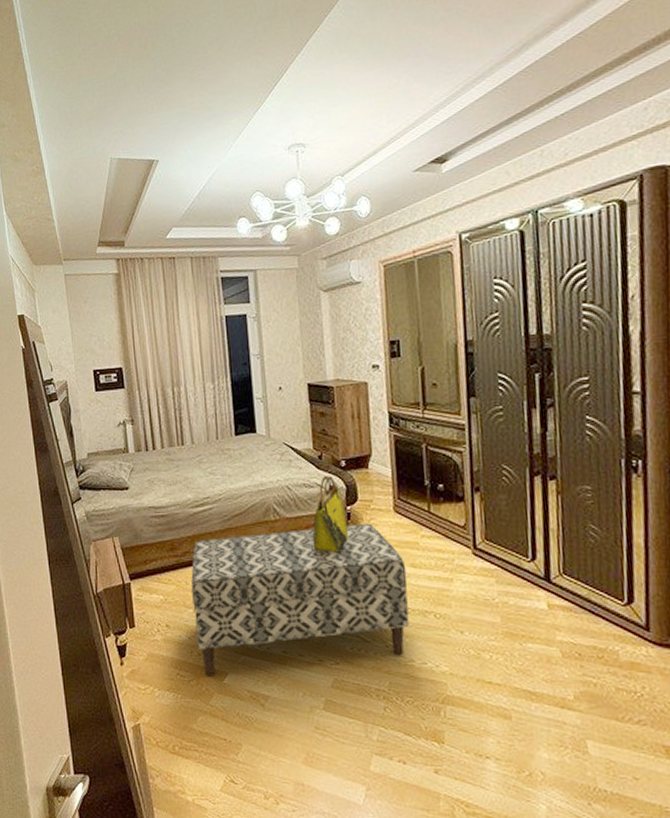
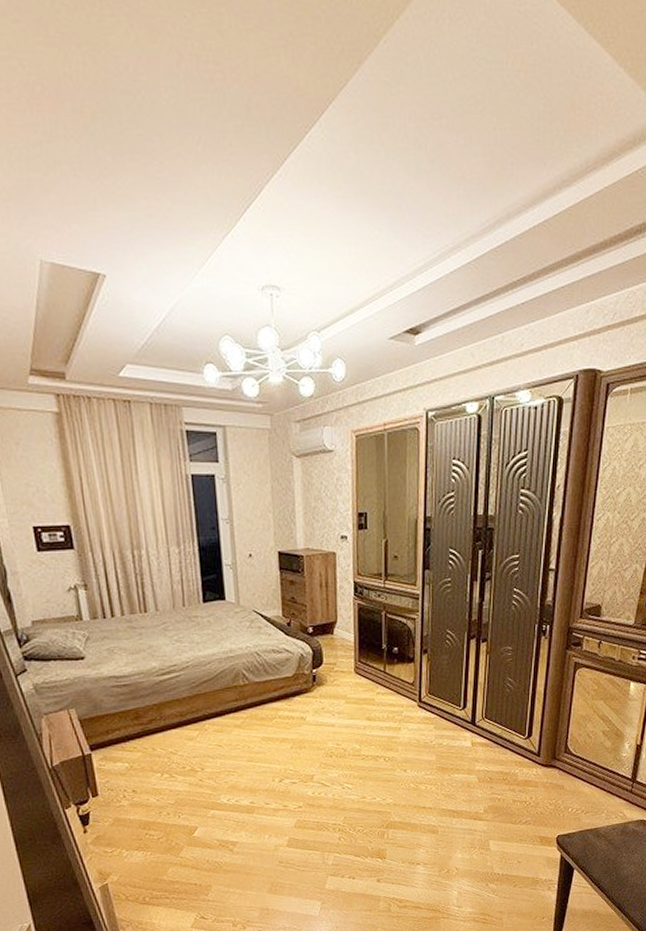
bench: present [191,523,410,676] -> none [158,684,363,832]
tote bag: present [312,475,349,553] -> none [280,641,314,712]

